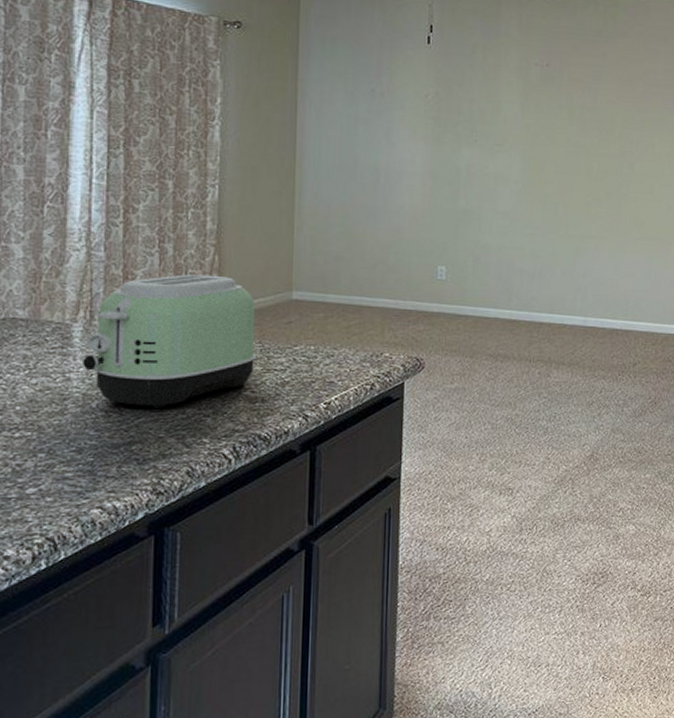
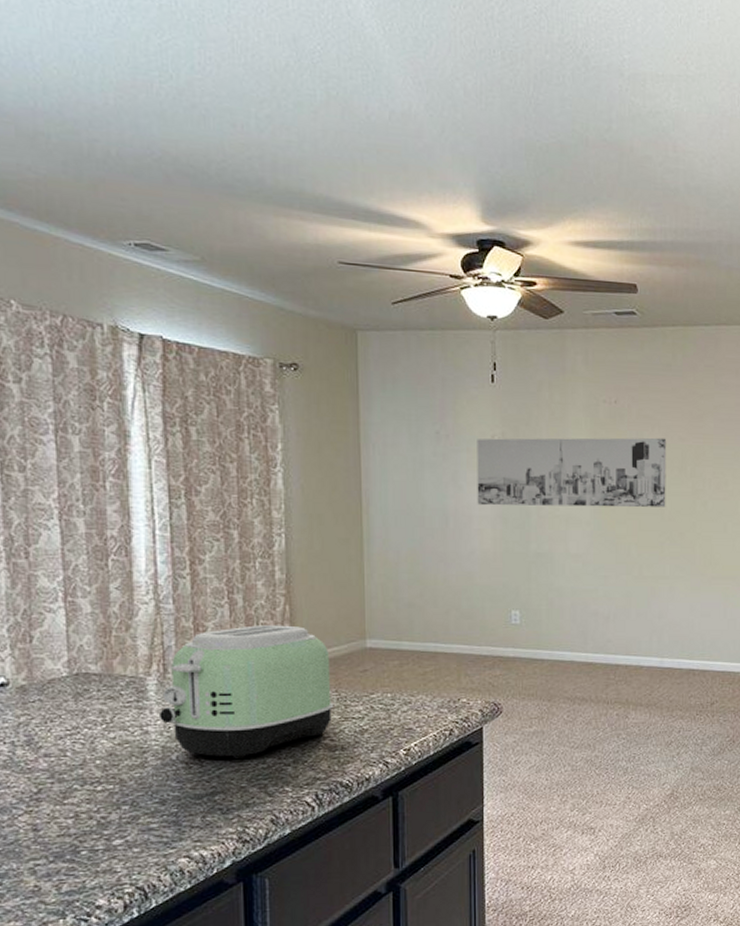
wall art: none [409,97,596,168] -> present [477,437,667,508]

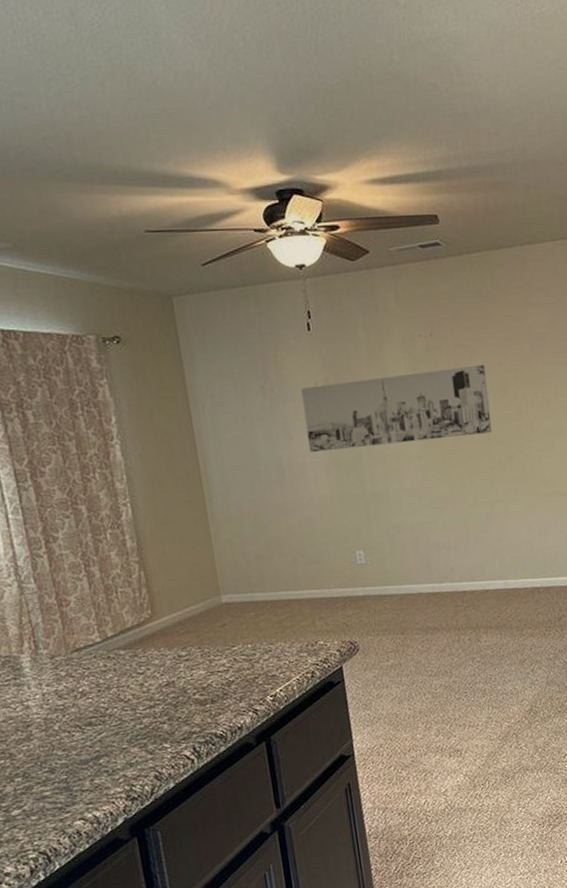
toaster: present [160,625,334,759] -> none [37,590,199,723]

